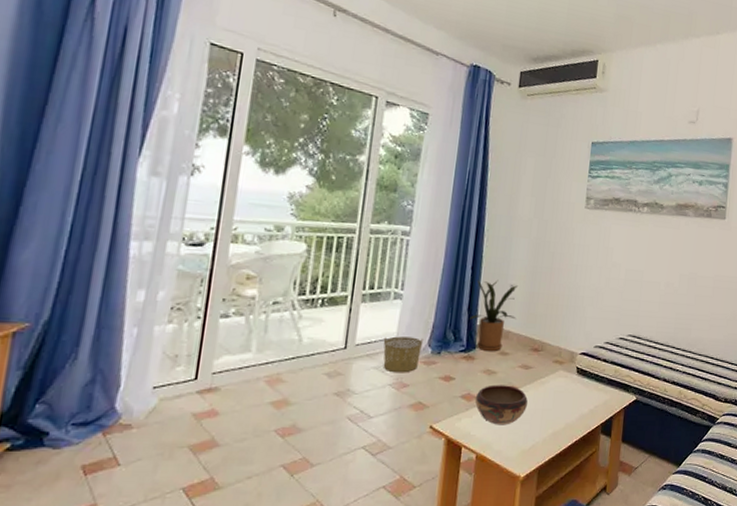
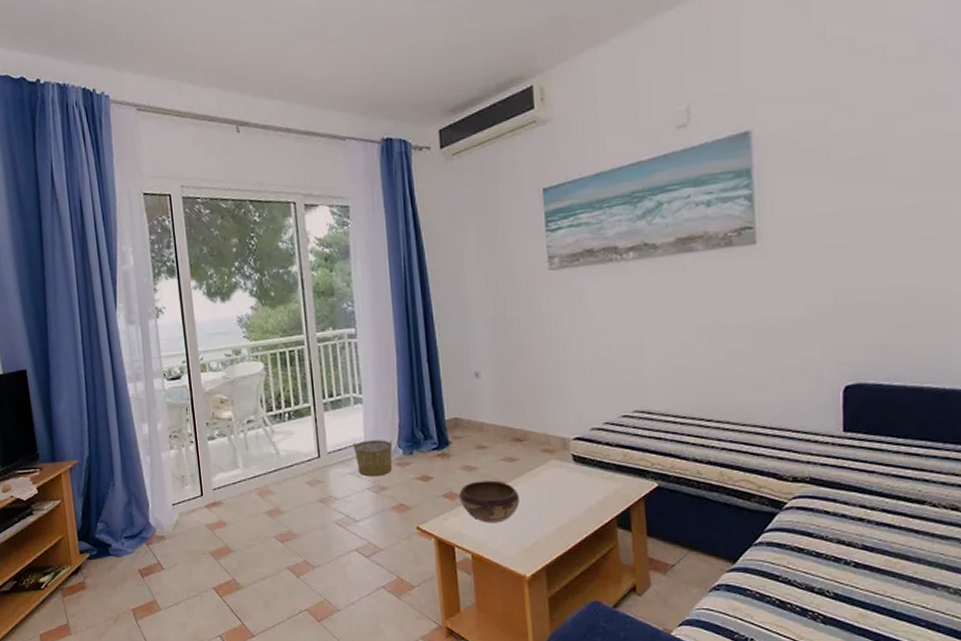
house plant: present [469,279,519,352] -> none [436,369,488,447]

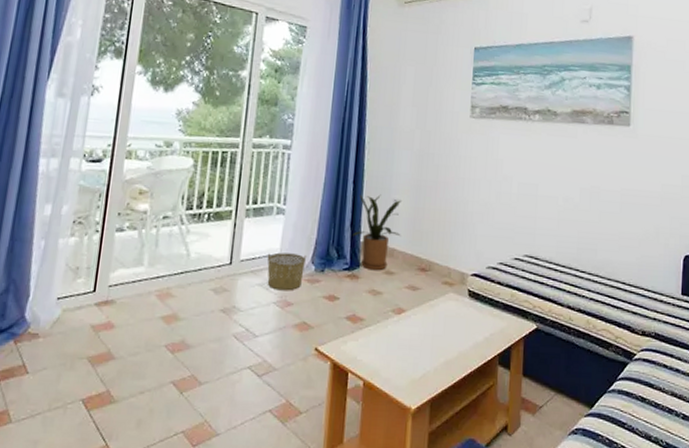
house plant: none [436,369,488,447] -> present [353,194,403,271]
decorative bowl: present [458,480,520,523] -> none [360,306,417,351]

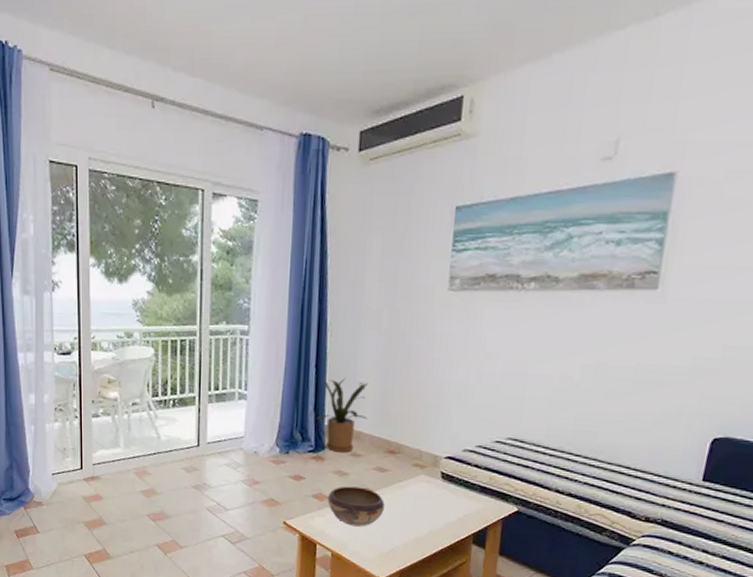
basket: present [267,252,307,291] -> none [232,435,271,471]
decorative bowl: none [360,306,417,351] -> present [327,486,385,527]

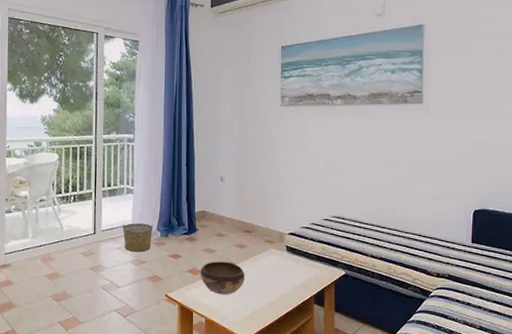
basket: none [232,435,271,471] -> present [122,223,154,252]
house plant: present [316,378,369,453] -> none [189,173,228,234]

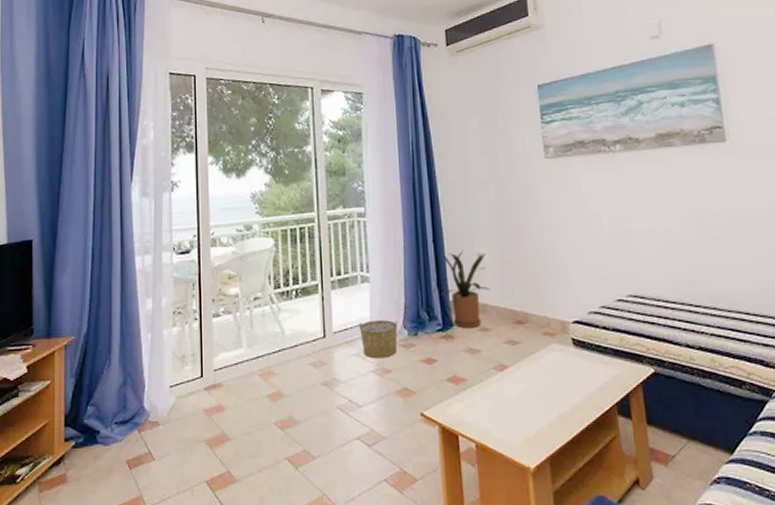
house plant: none [189,173,228,234] -> present [441,250,491,329]
decorative bowl: present [200,261,246,295] -> none [462,364,523,410]

